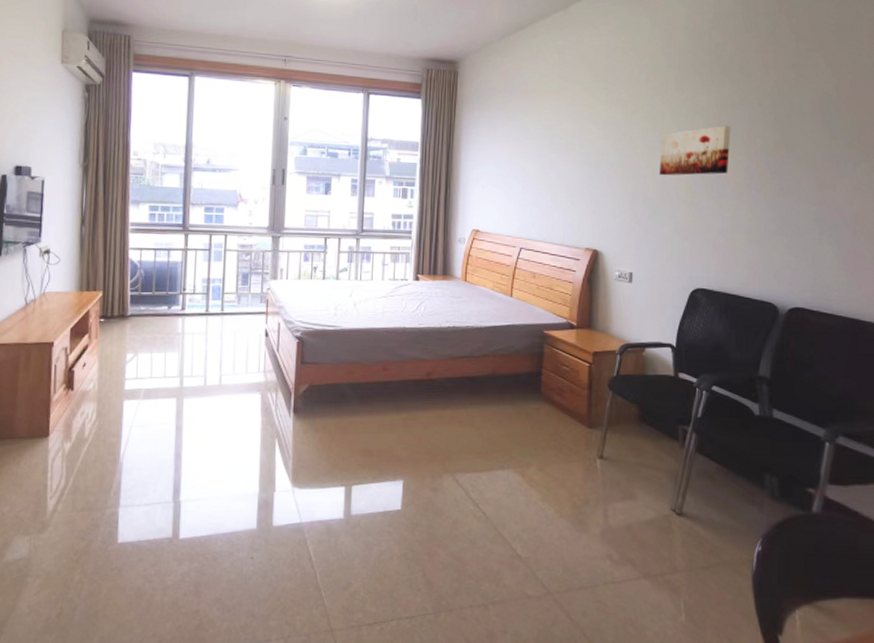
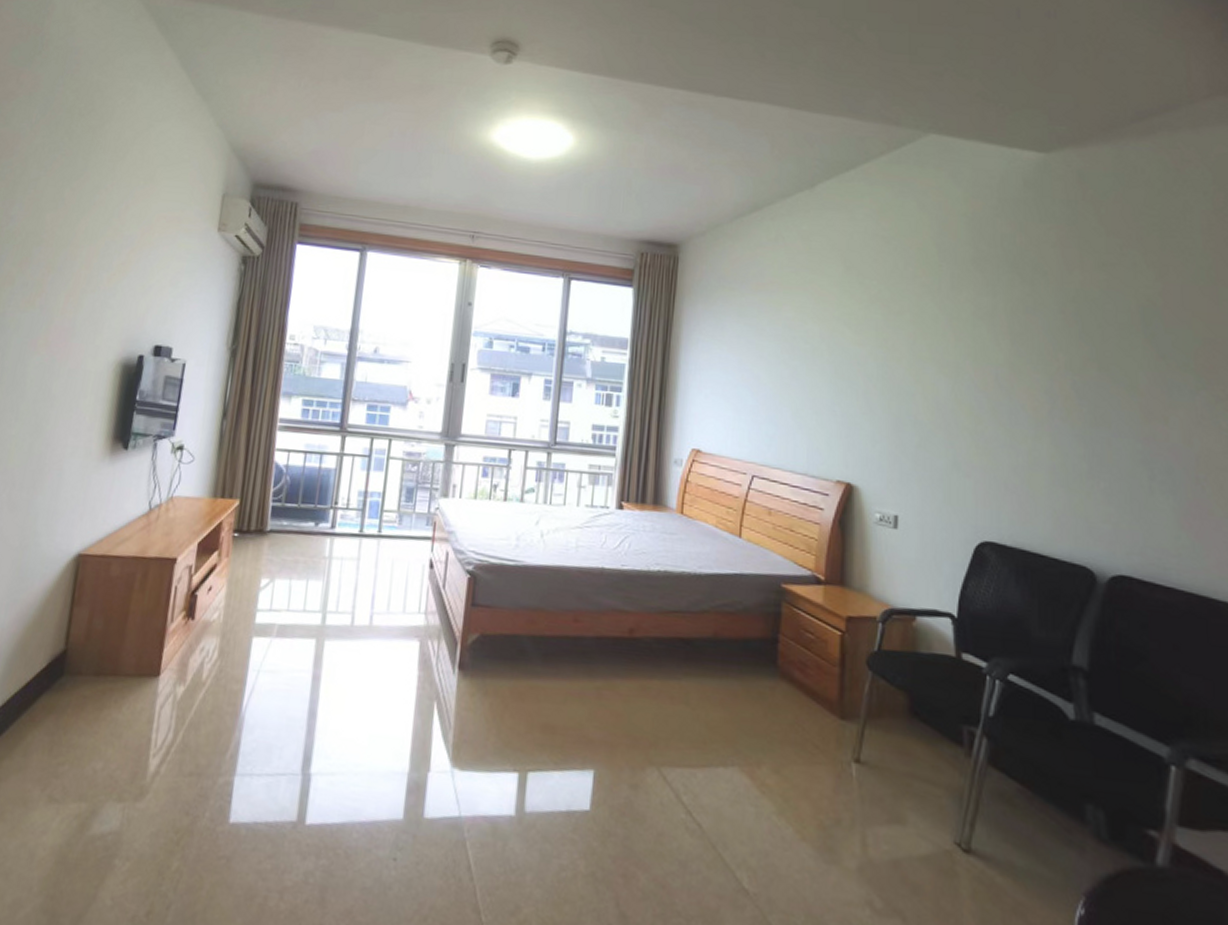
wall art: present [659,126,731,176] -> none [932,335,1025,396]

